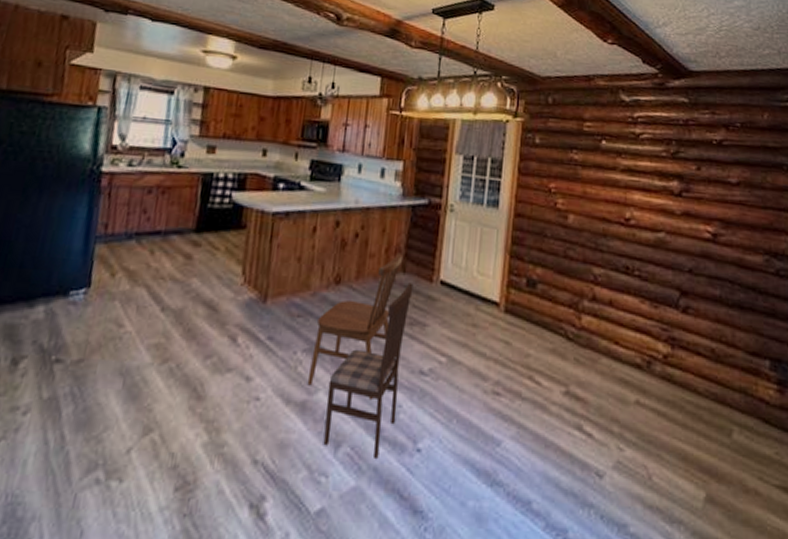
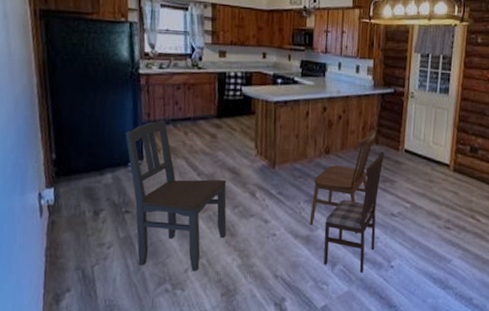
dining chair: none [62,233,200,452] -> present [125,119,227,272]

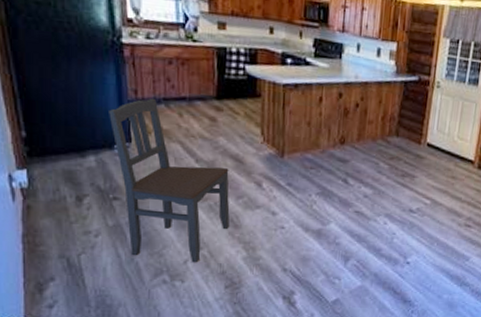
dining chair: present [309,129,375,234] -> none [321,120,396,230]
dining chair: present [323,151,385,273] -> none [336,144,405,268]

